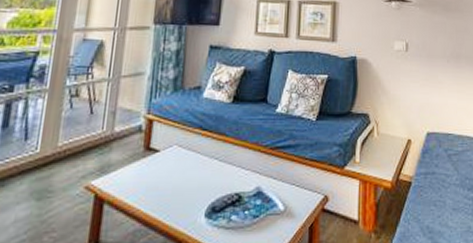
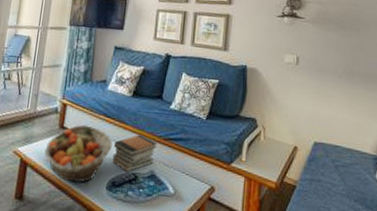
fruit basket: none [126,142,211,216] -> present [44,124,113,183]
book stack: none [212,147,263,192] -> present [113,134,157,172]

